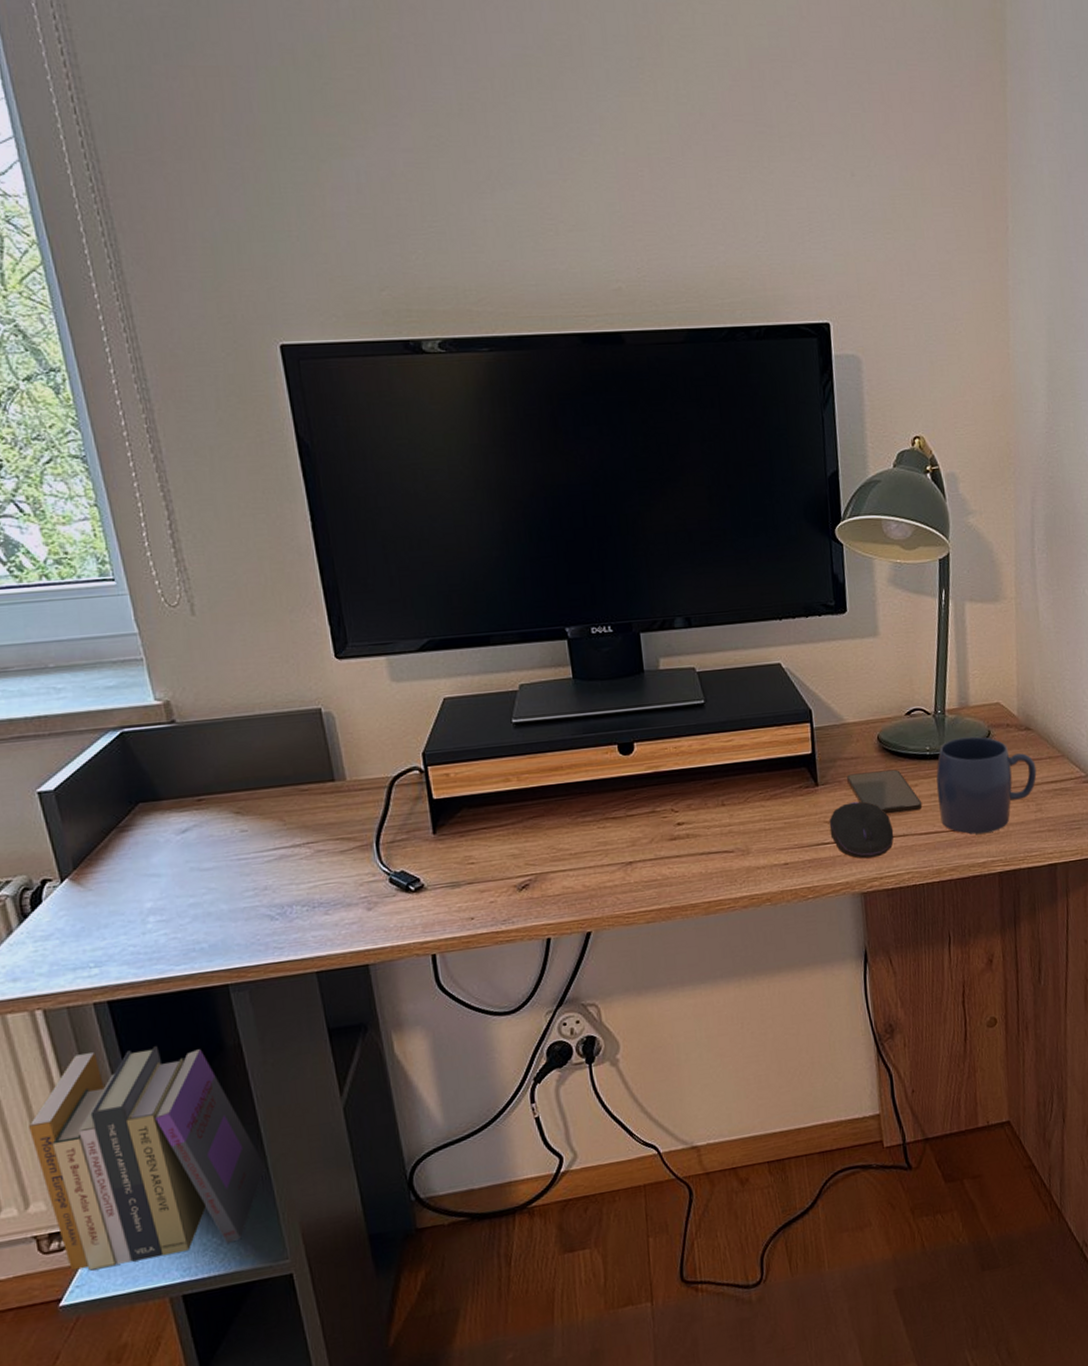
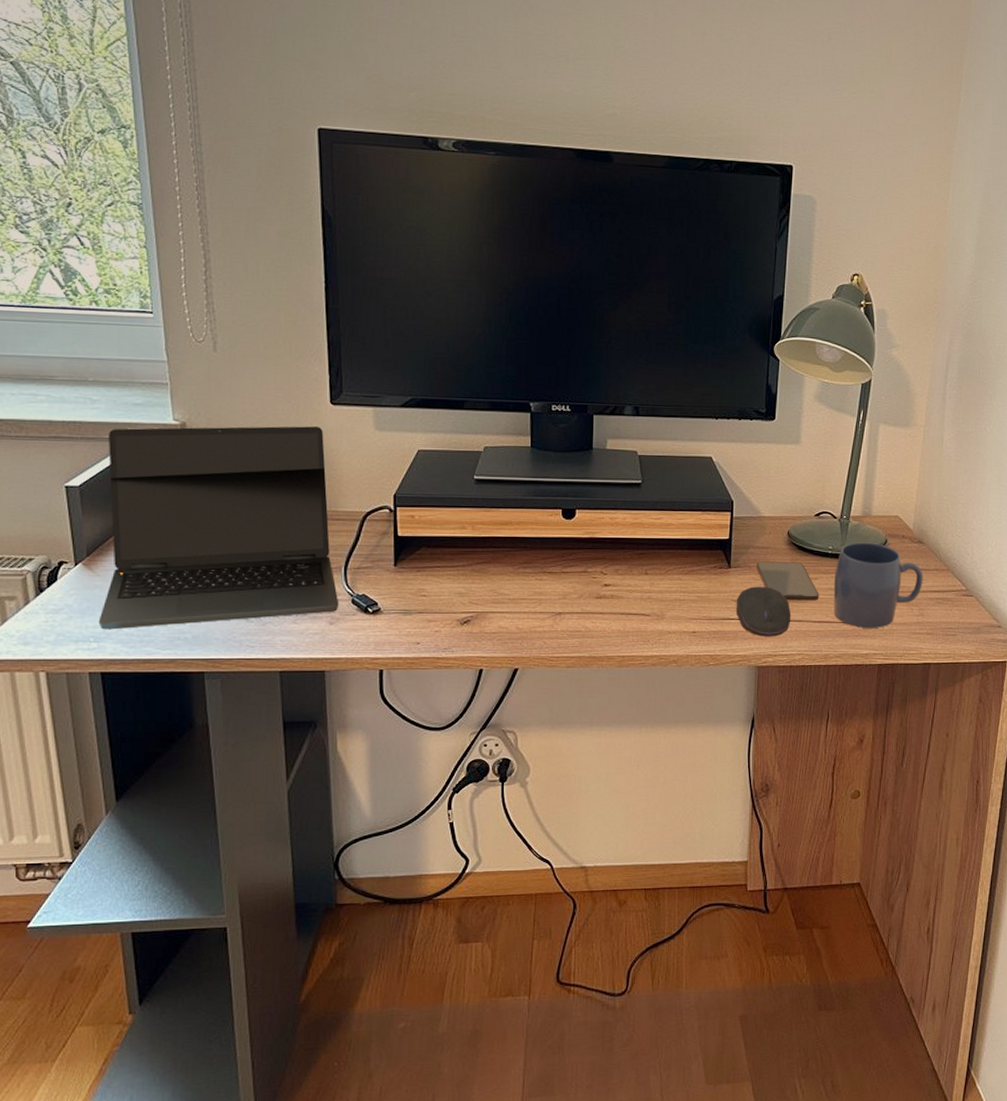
books: present [29,1046,266,1271] -> none [22,715,215,901]
laptop: none [80,686,376,952] -> present [98,426,339,630]

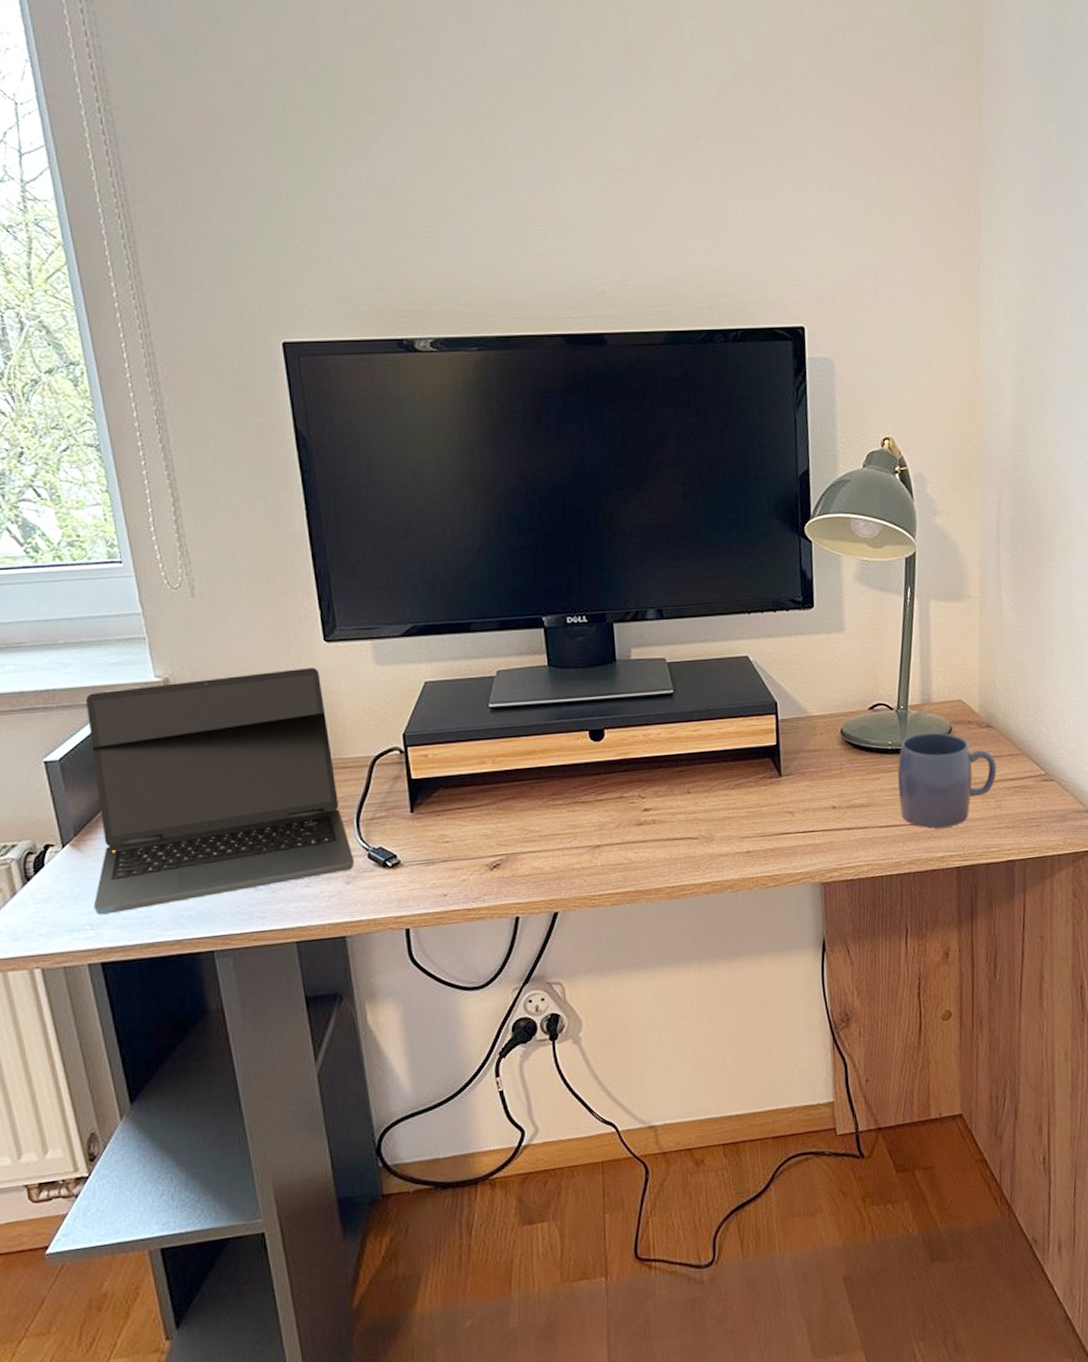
computer mouse: present [736,586,791,637] -> none [791,793,855,850]
phone: present [757,561,819,601] -> none [810,762,883,807]

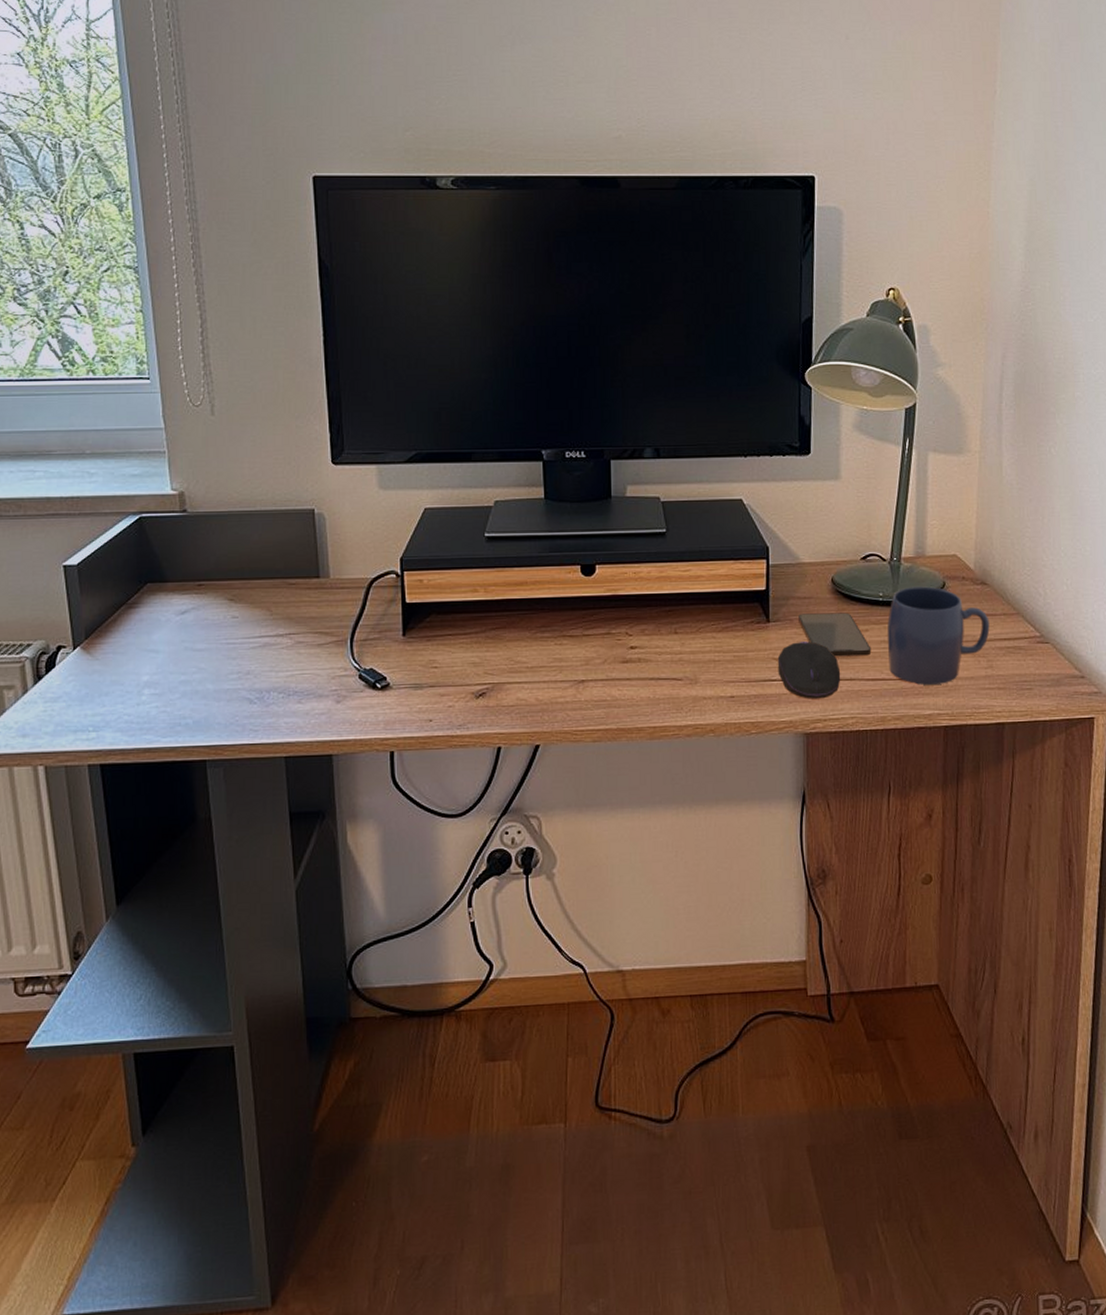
laptop: present [85,668,355,916] -> none [97,489,346,718]
computer mouse: none [791,793,855,850] -> present [777,641,841,699]
phone: none [810,762,883,807] -> present [799,612,872,657]

